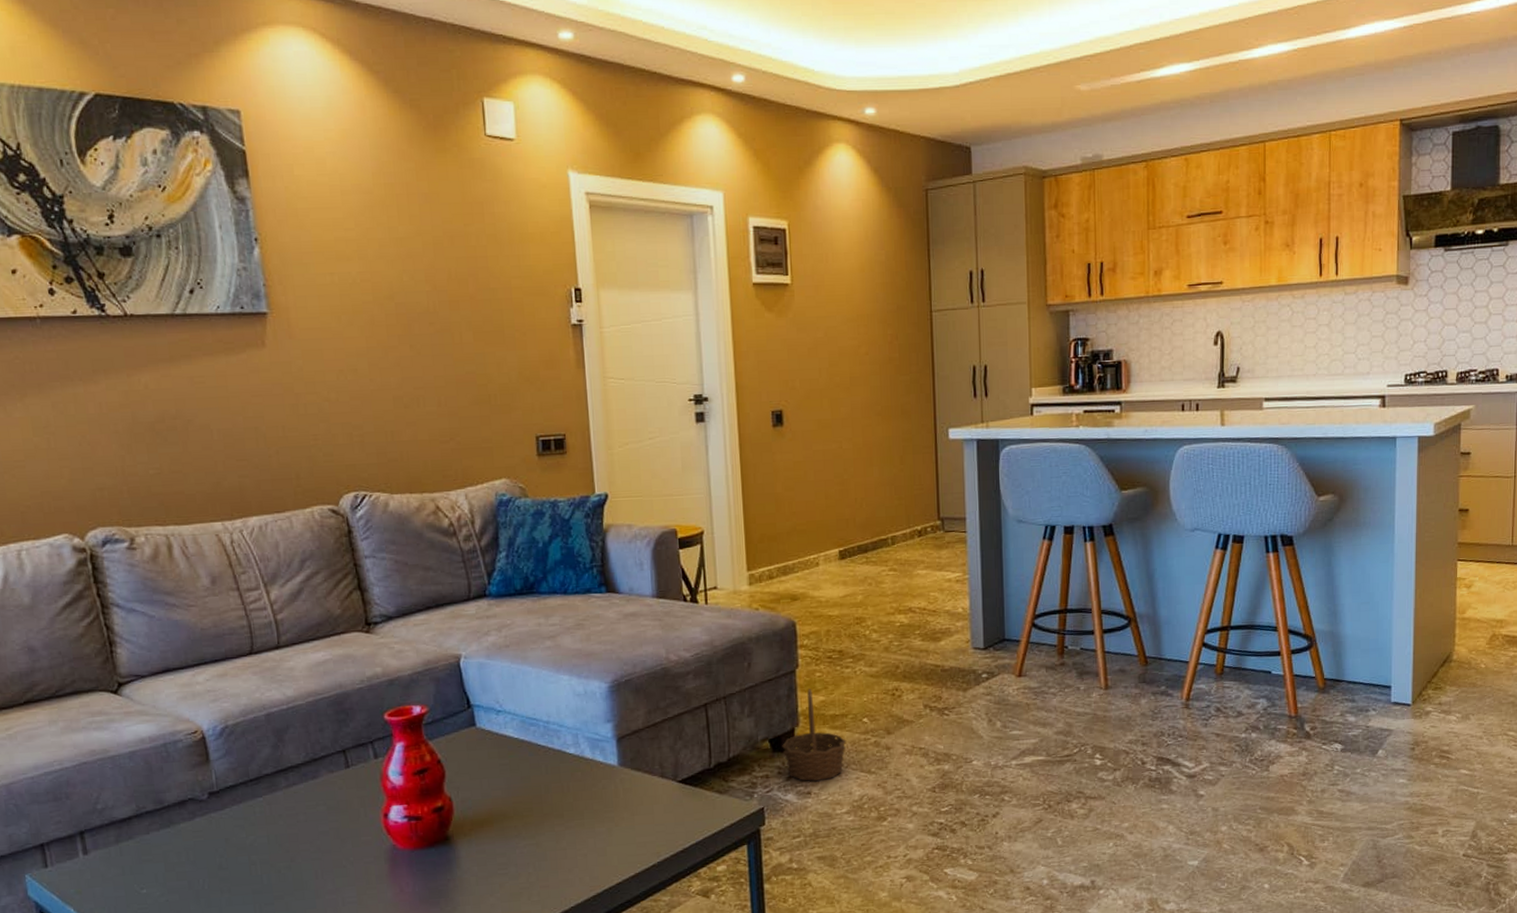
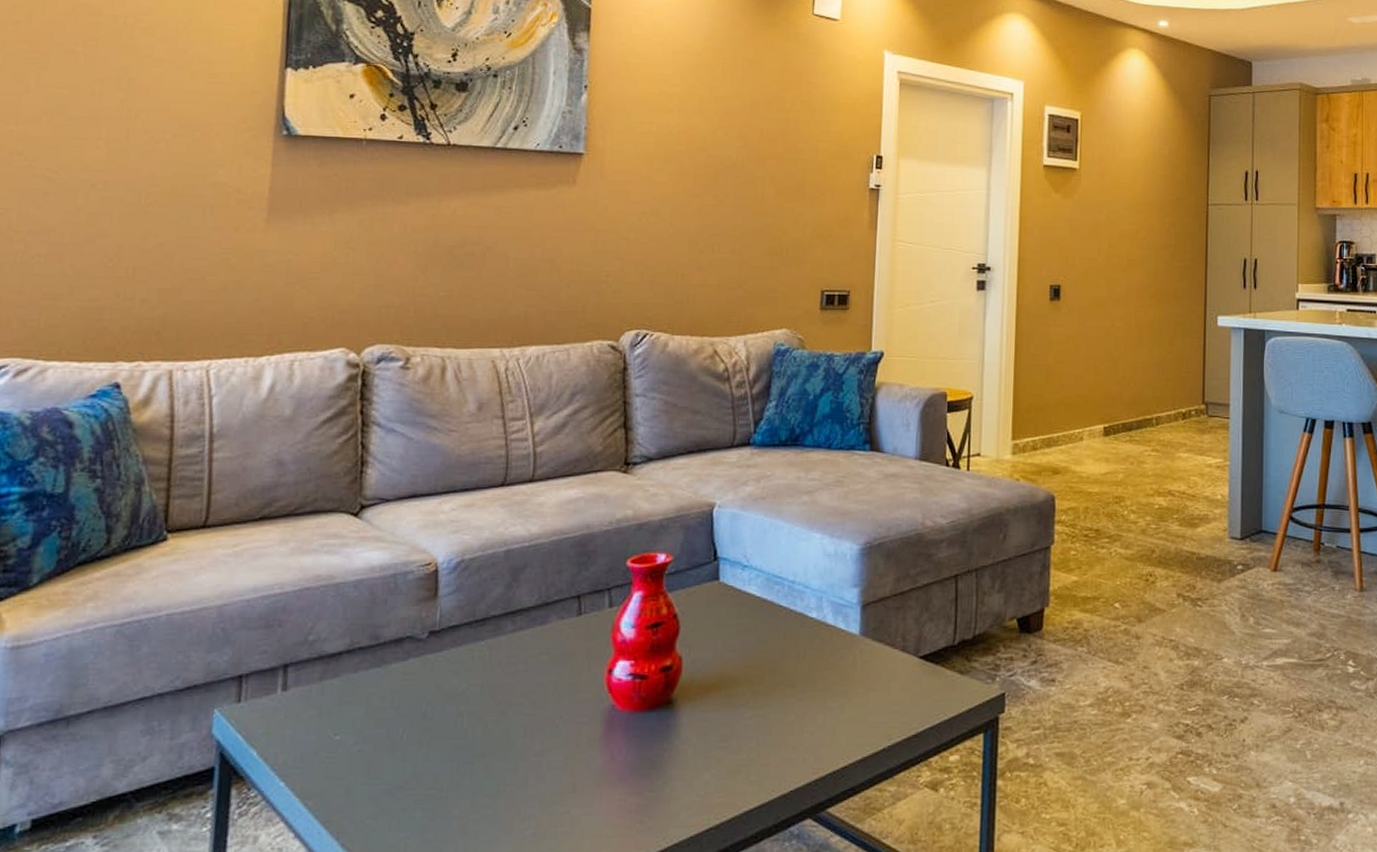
basket: present [782,689,847,781] -> none [1030,567,1096,667]

